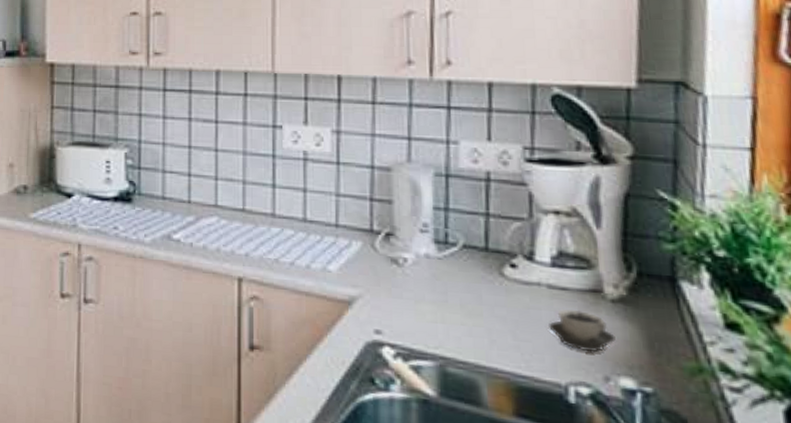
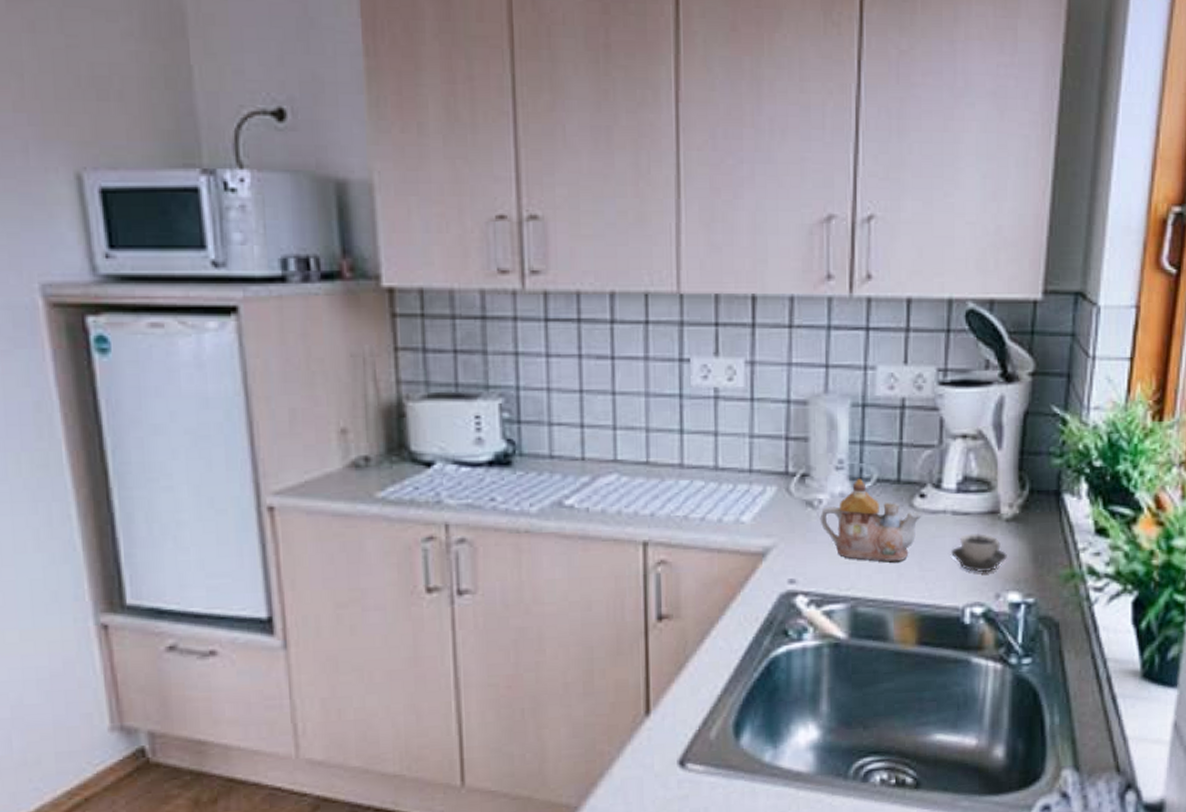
teapot: none [405,242,514,327] -> present [820,477,922,561]

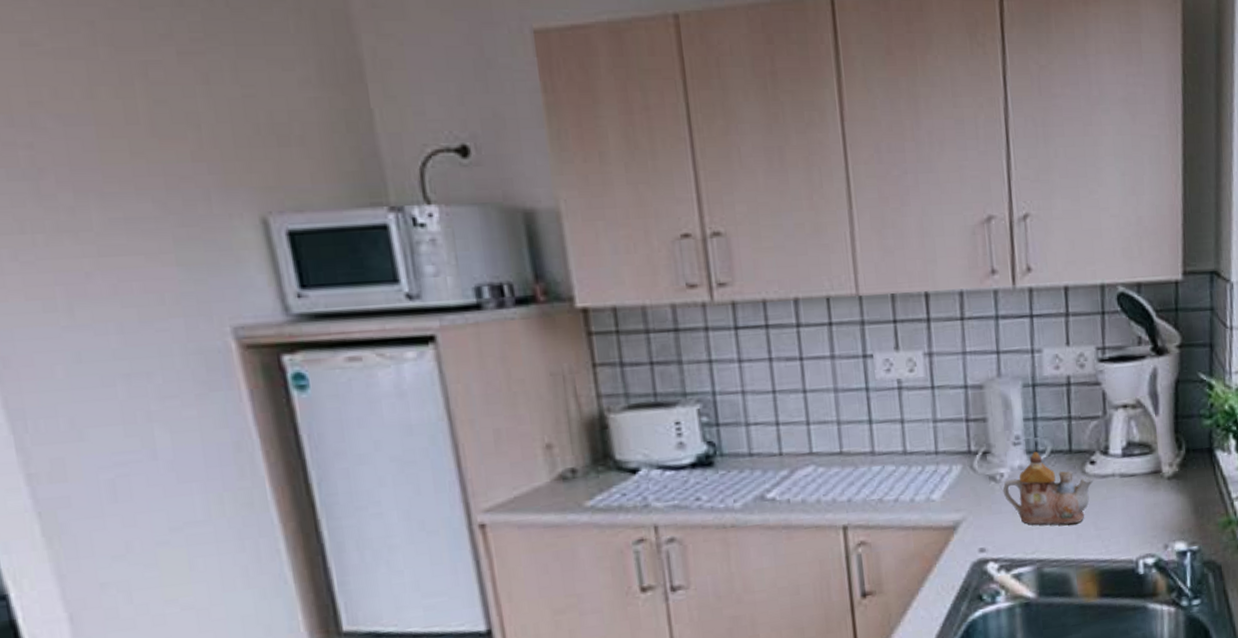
cup: present [951,533,1007,573] -> none [1122,491,1172,527]

